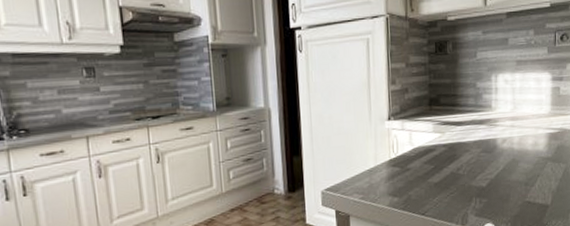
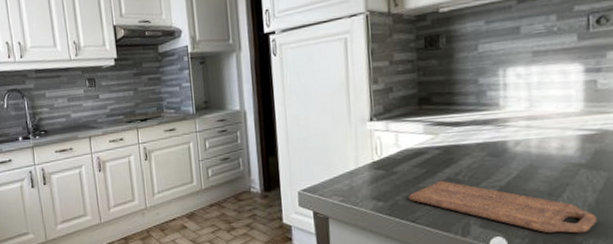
cutting board: none [419,175,558,218] -> present [408,180,598,234]

